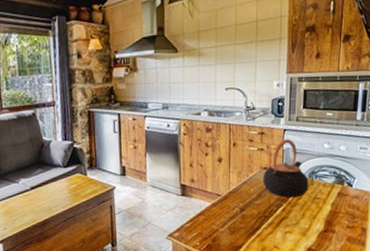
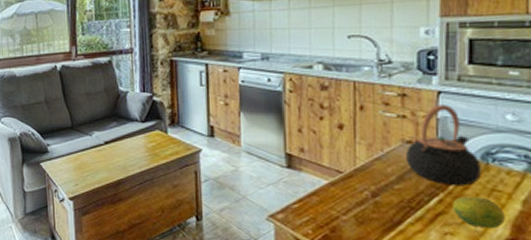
fruit: none [291,203,321,226] -> present [452,196,505,229]

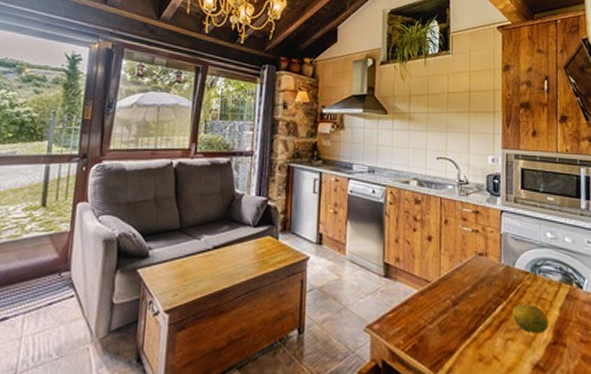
teapot: present [406,104,481,186] -> none [479,222,532,295]

